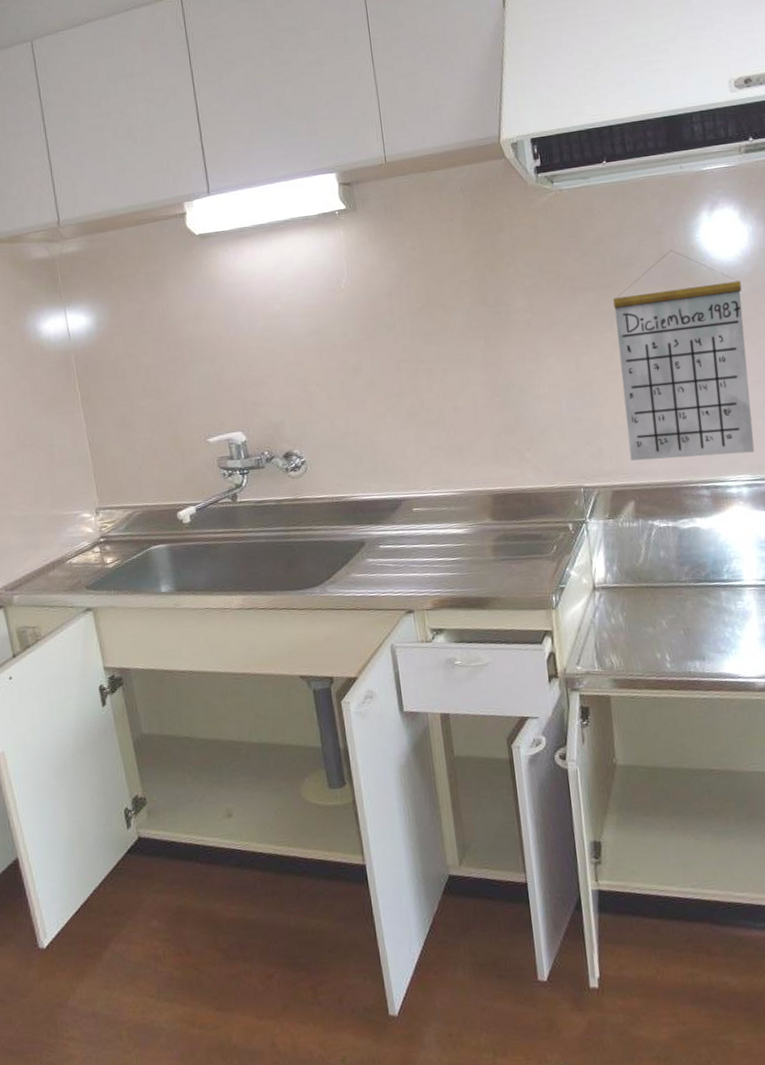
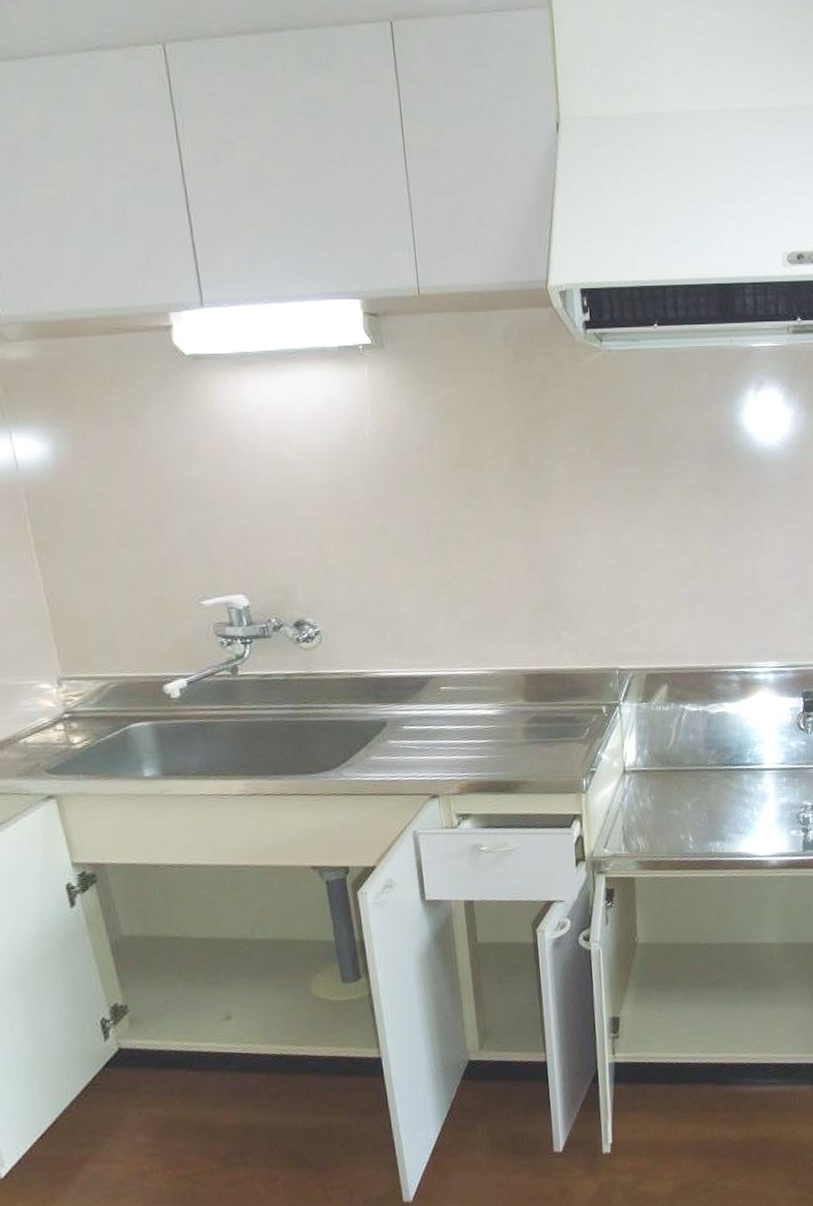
calendar: present [613,250,755,461] -> none [657,428,782,645]

